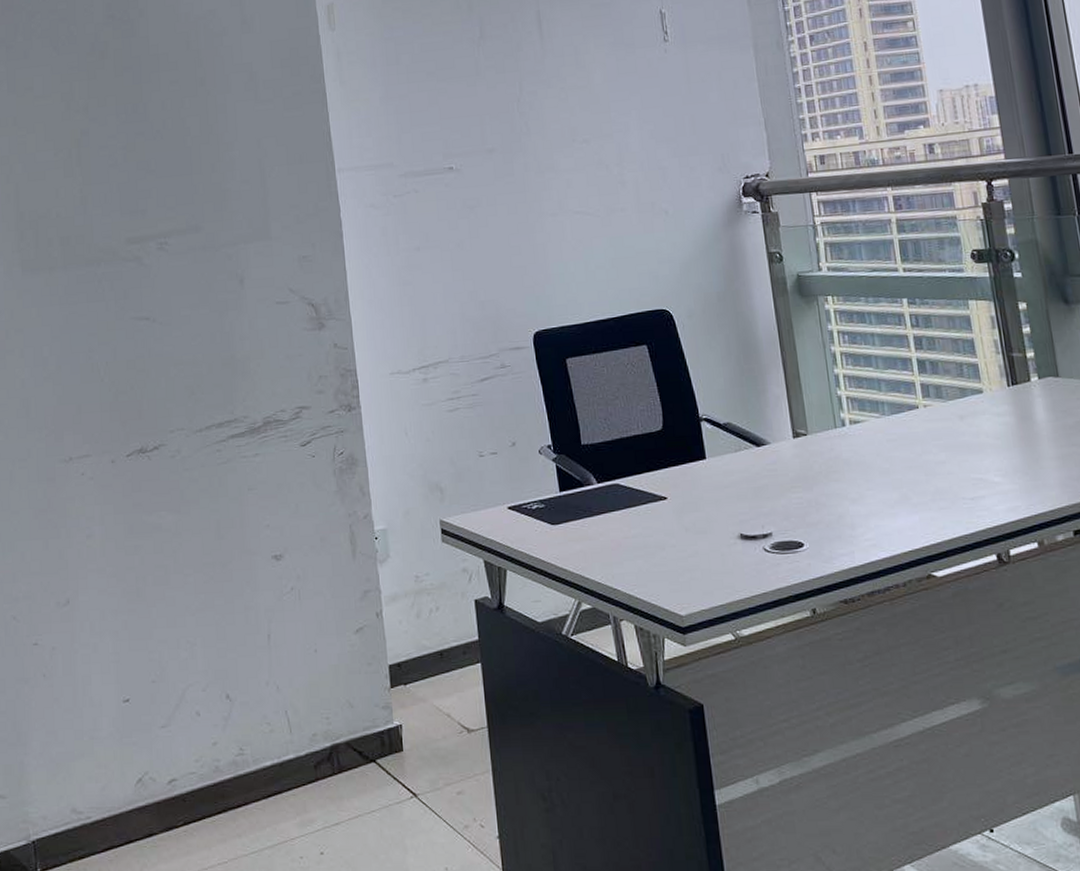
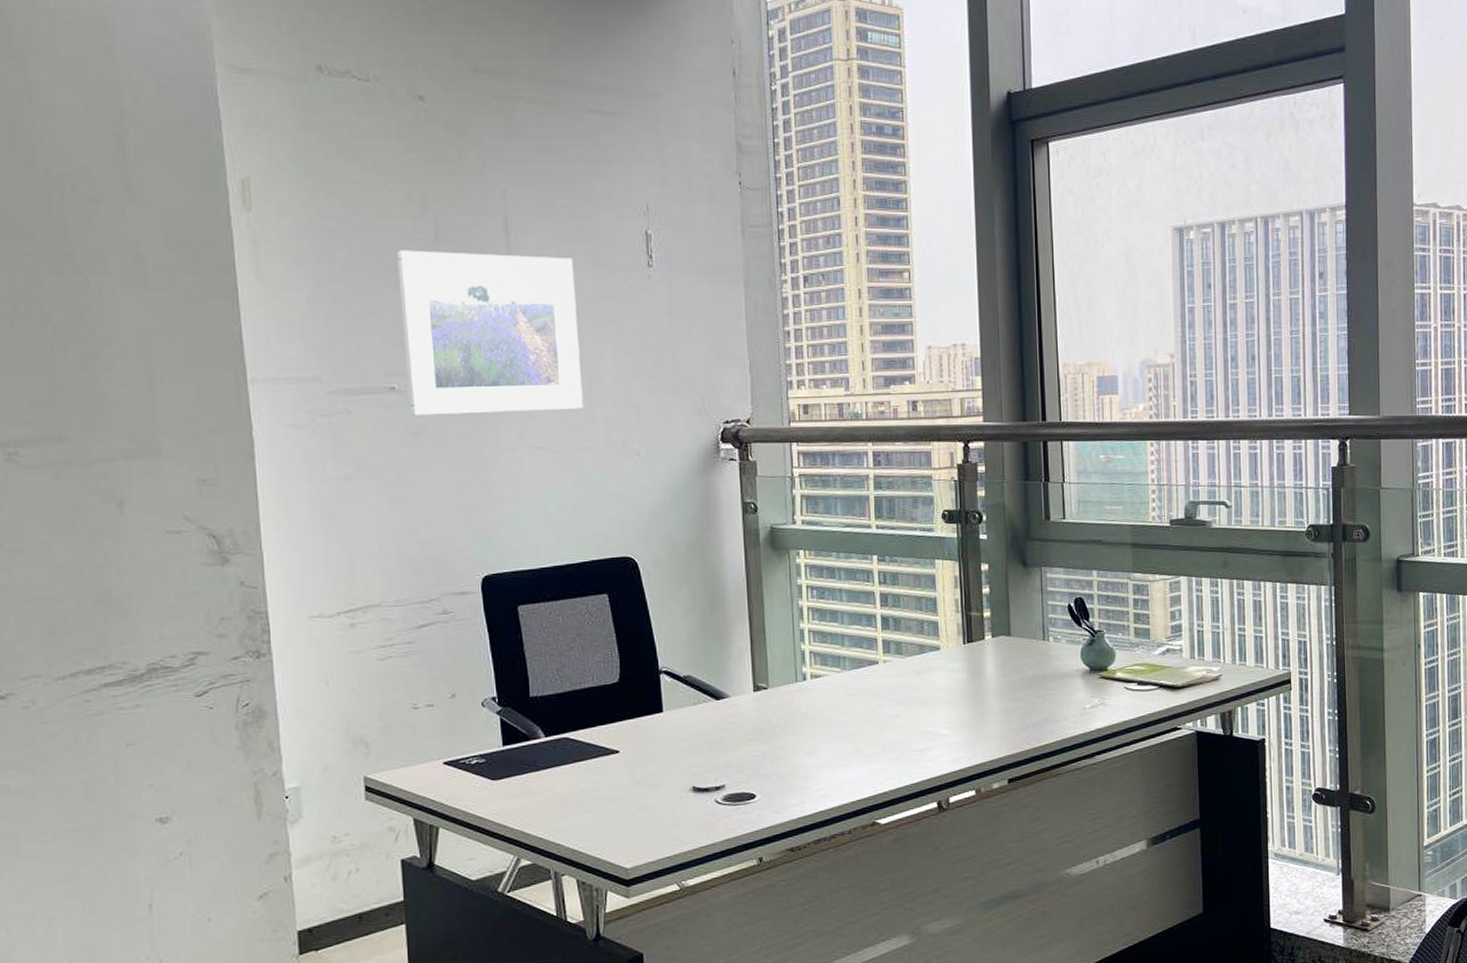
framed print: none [450,41,614,191] -> present [397,250,583,415]

